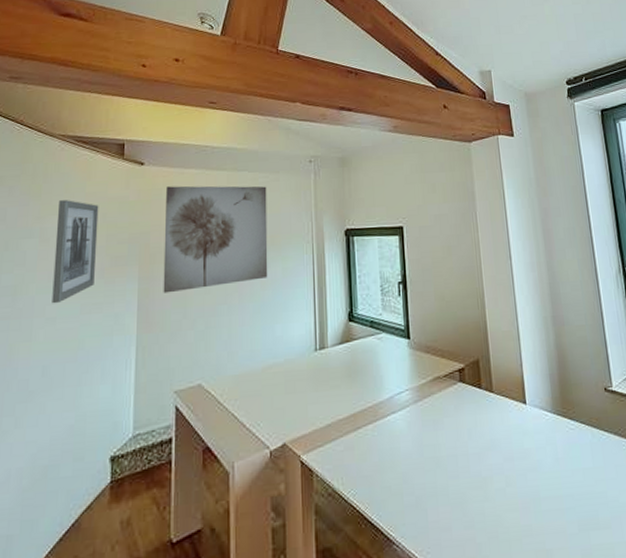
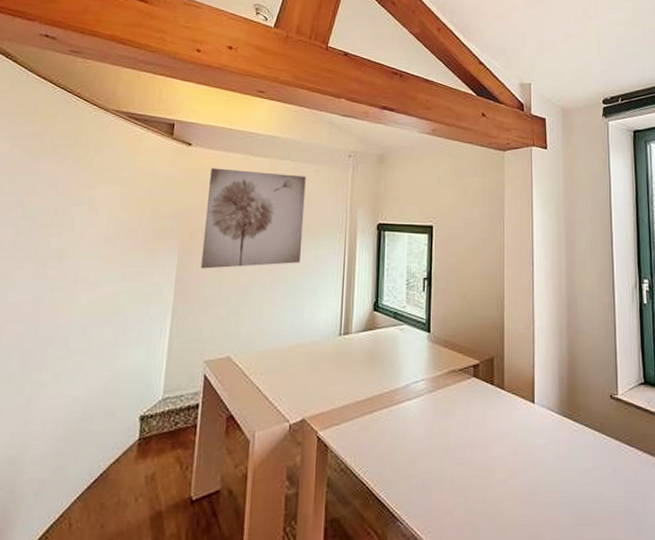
wall art: present [52,200,99,304] -> none [95,172,146,269]

